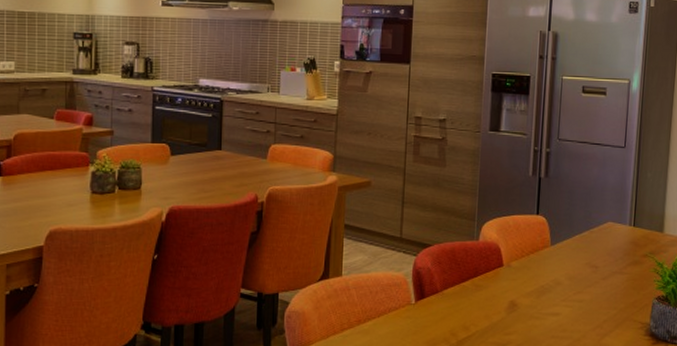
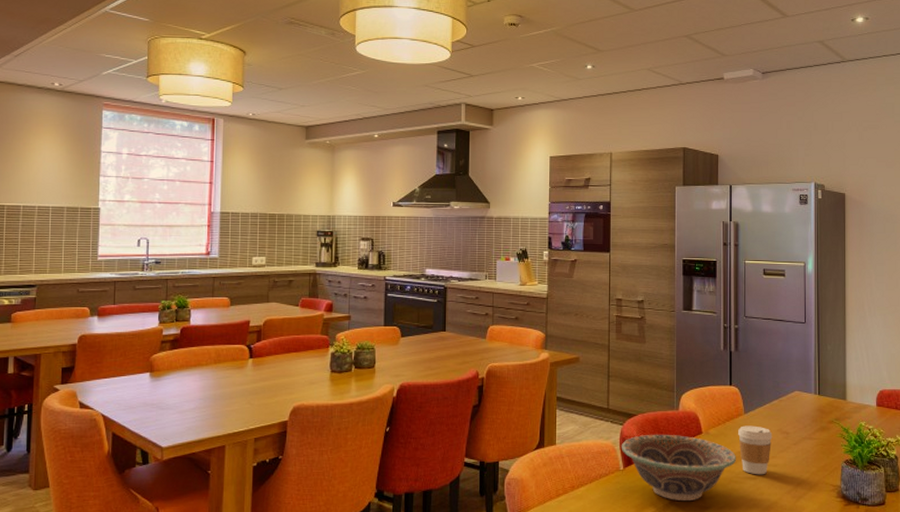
decorative bowl: none [413,266,540,338] -> present [621,434,737,502]
coffee cup: none [542,258,580,311] -> present [738,425,773,475]

